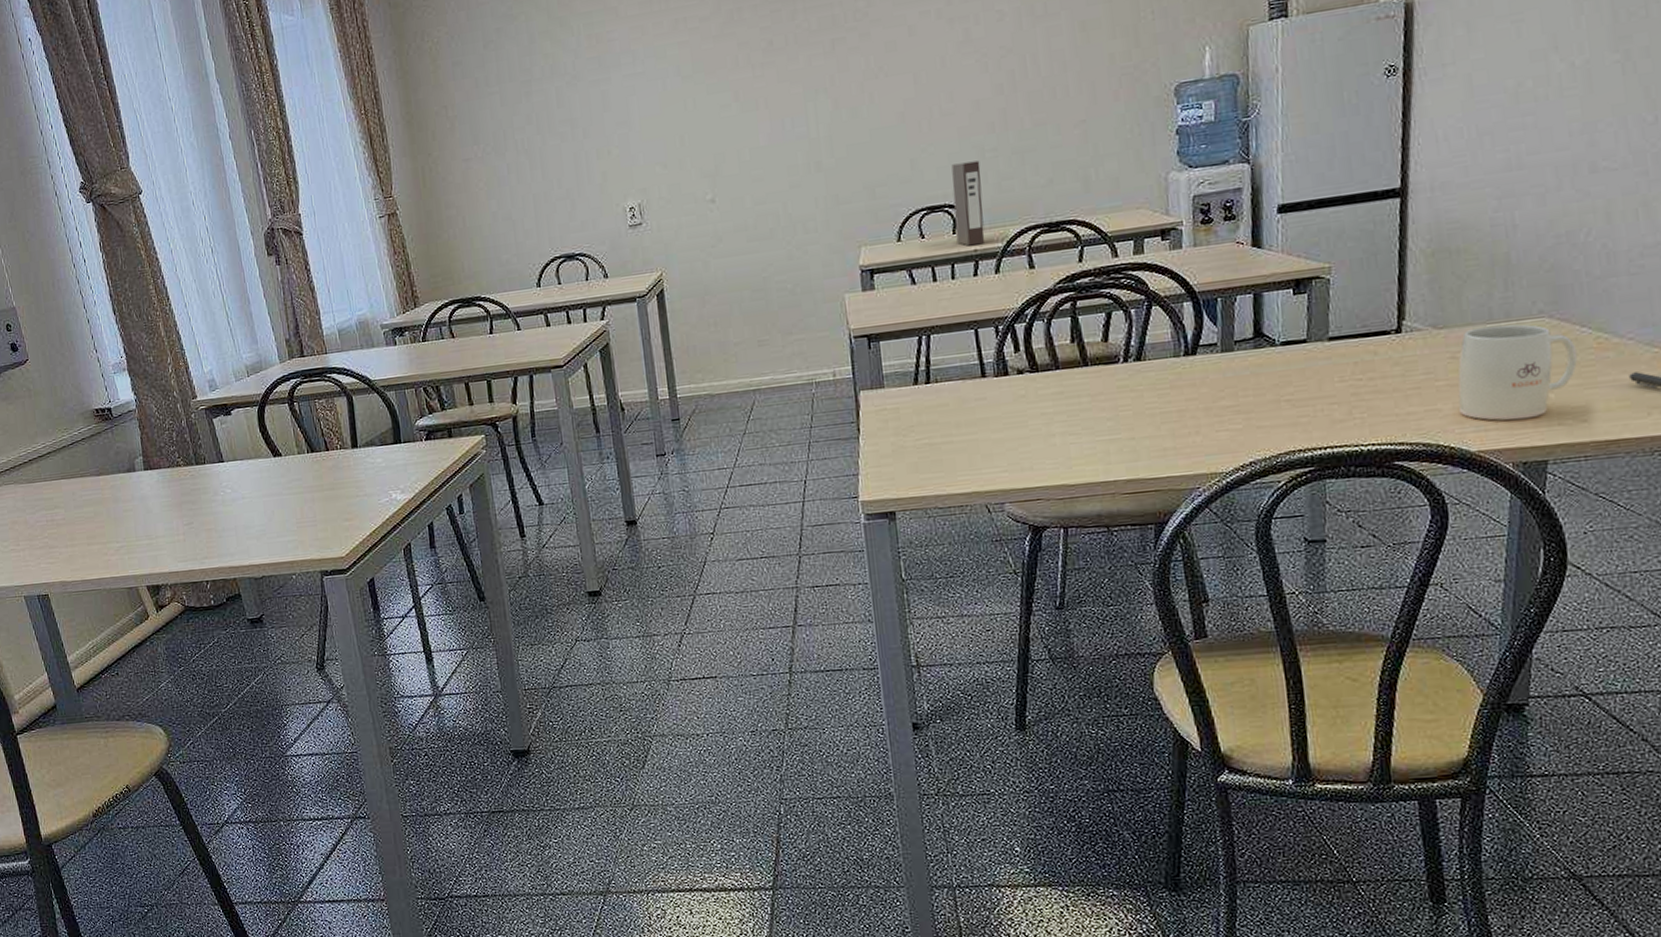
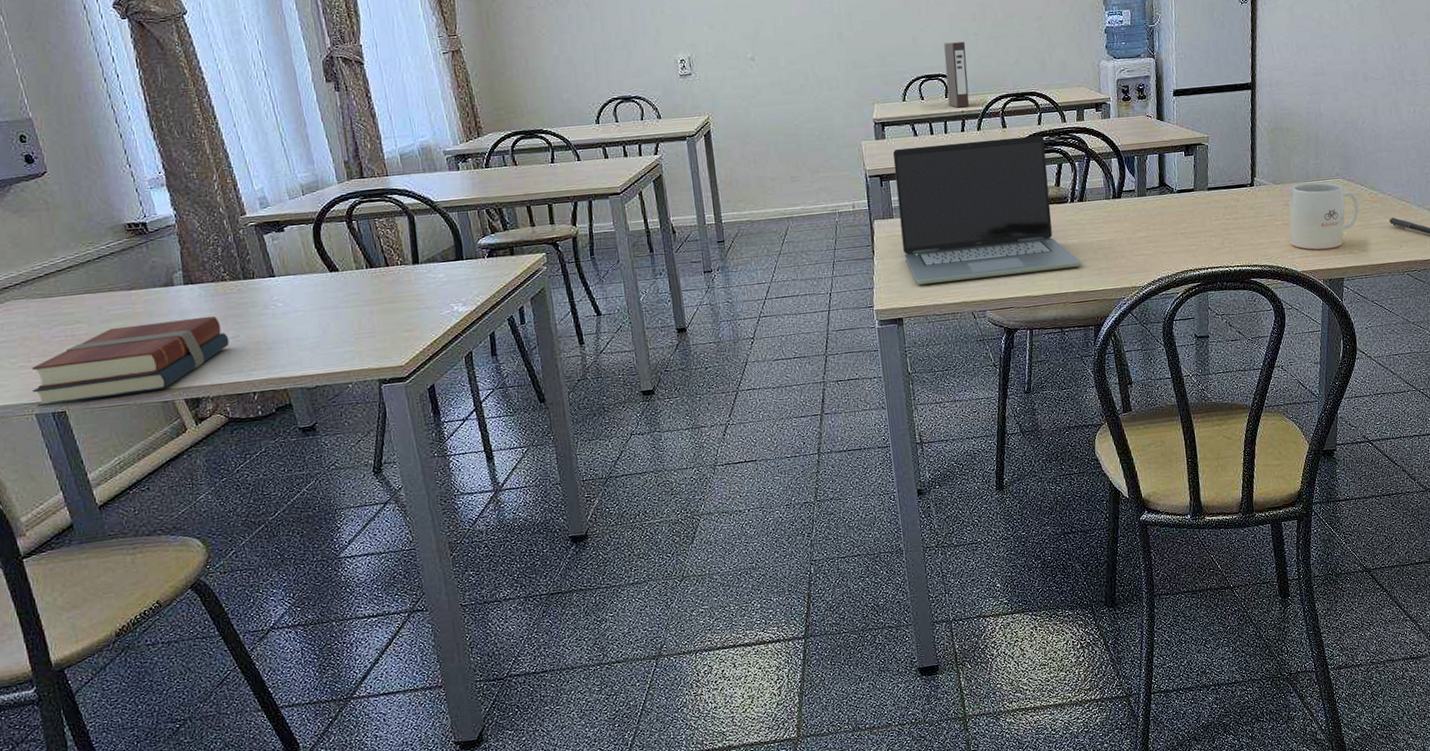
books: none [20,502,185,590] -> present [32,316,230,407]
laptop: none [884,275,1137,471] -> present [892,135,1081,285]

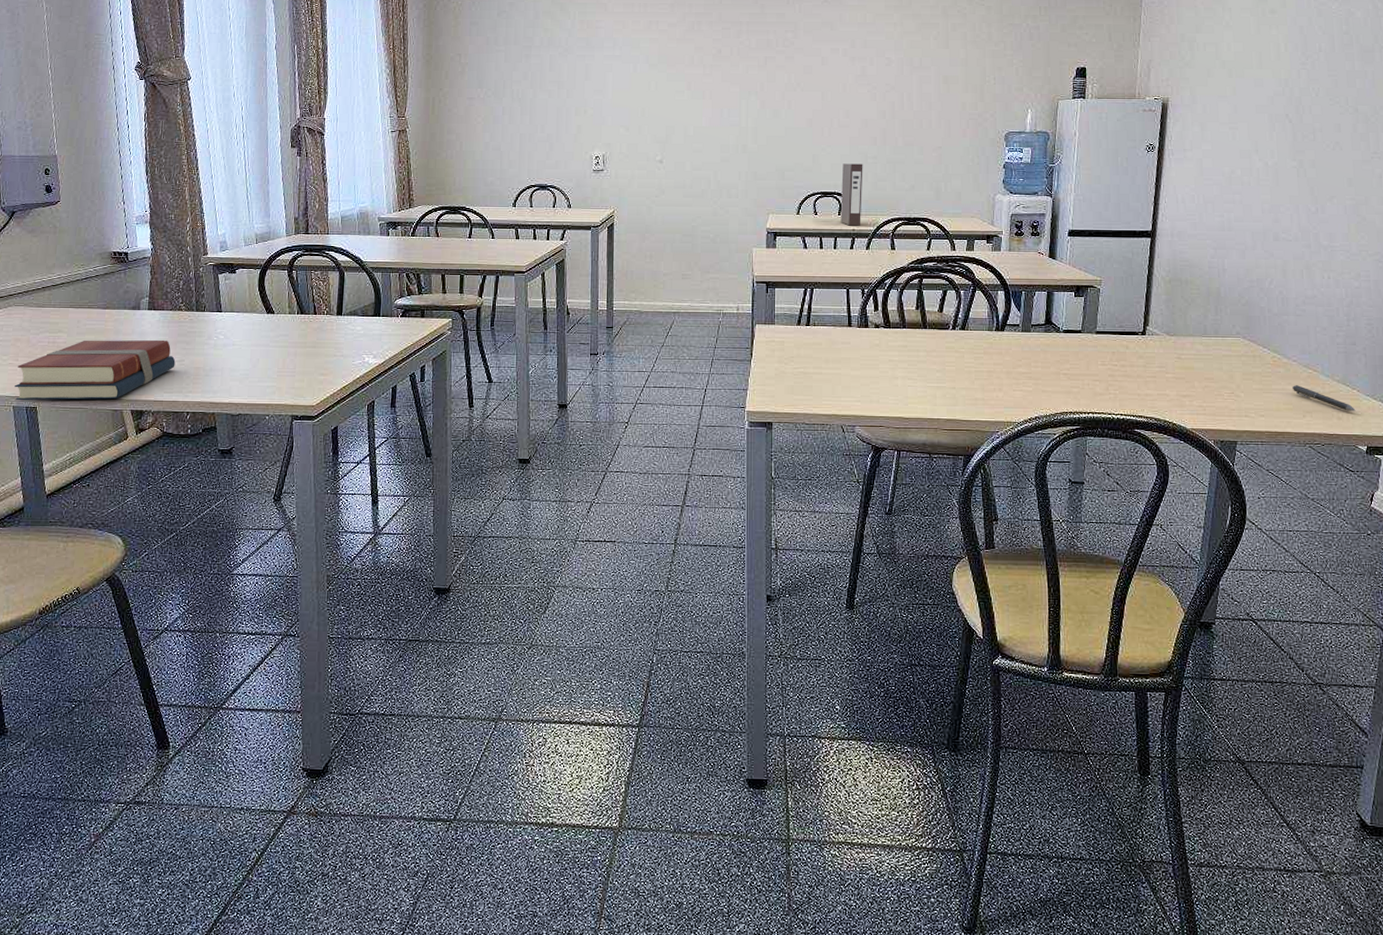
laptop: present [892,135,1081,285] -> none [781,258,957,395]
mug: present [1288,182,1360,250] -> none [1180,338,1260,409]

